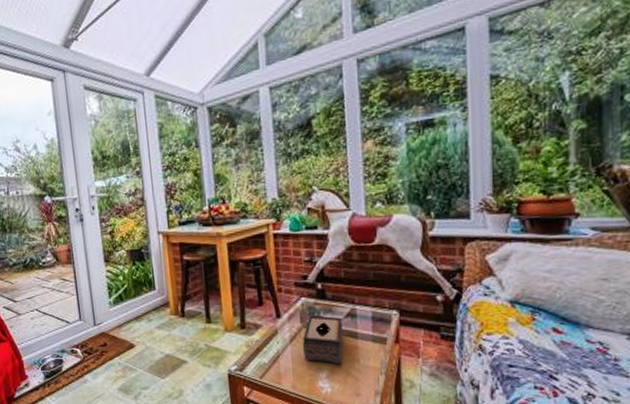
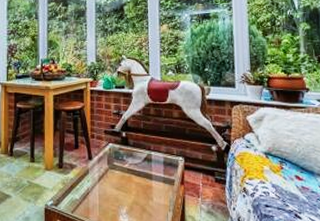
tissue box: present [303,315,344,365] -> none [109,159,141,202]

